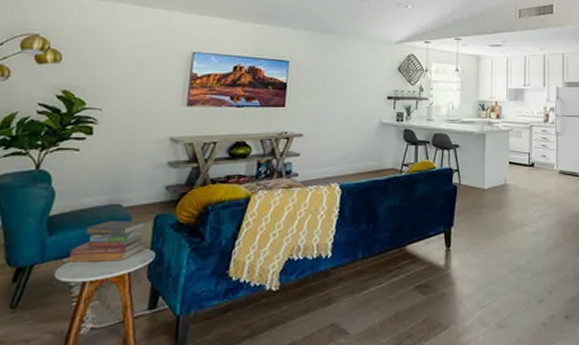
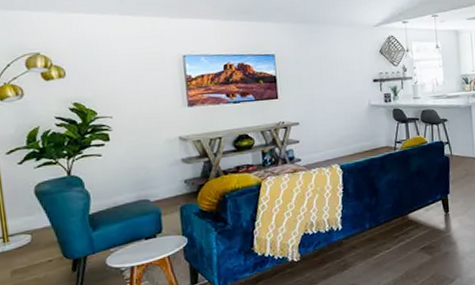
books: present [68,220,146,263] -> none [114,211,177,252]

